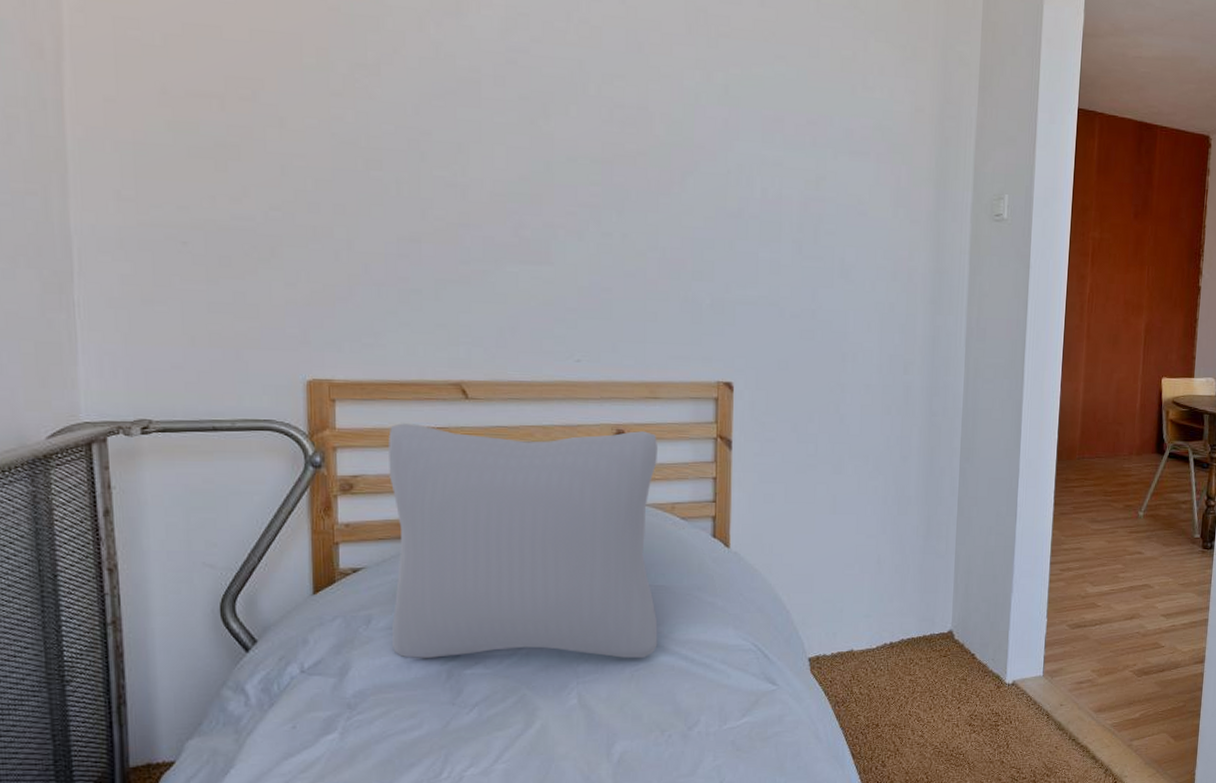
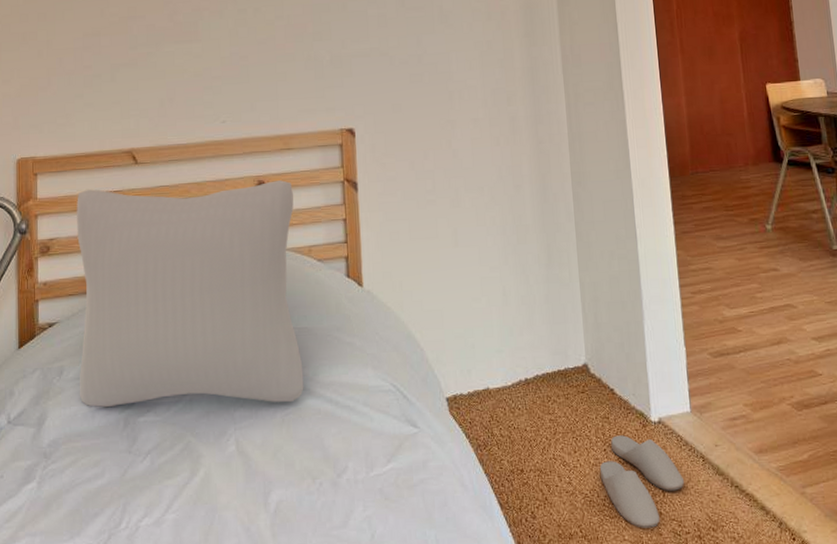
slippers: none [951,695,1029,775] -> present [599,435,685,528]

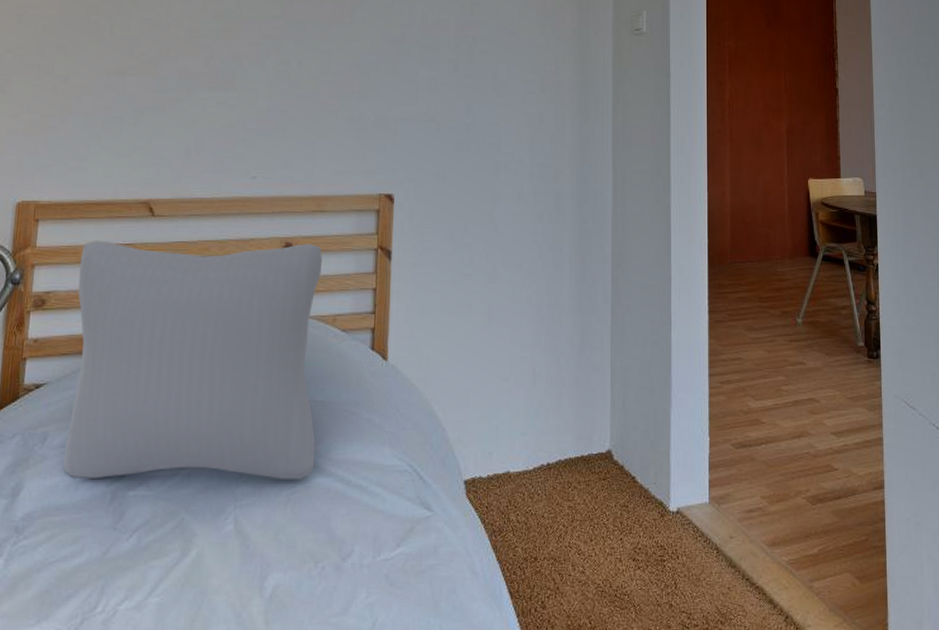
slippers: present [599,435,685,528] -> none [614,524,698,620]

